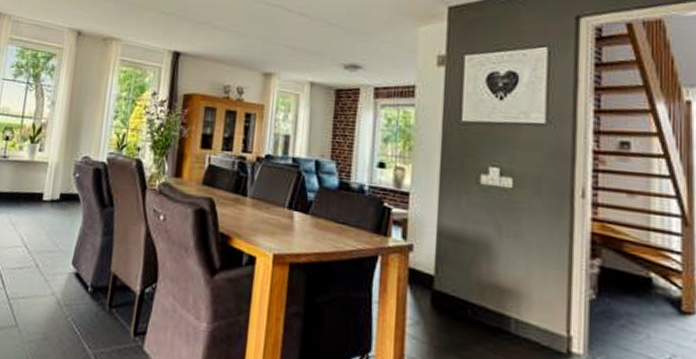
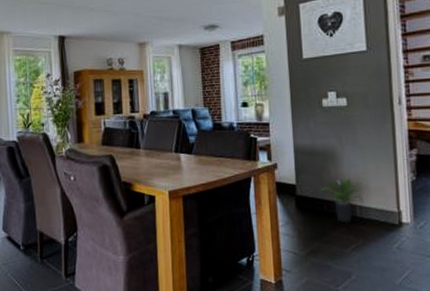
potted plant: none [465,278,522,339] -> present [320,178,364,223]

